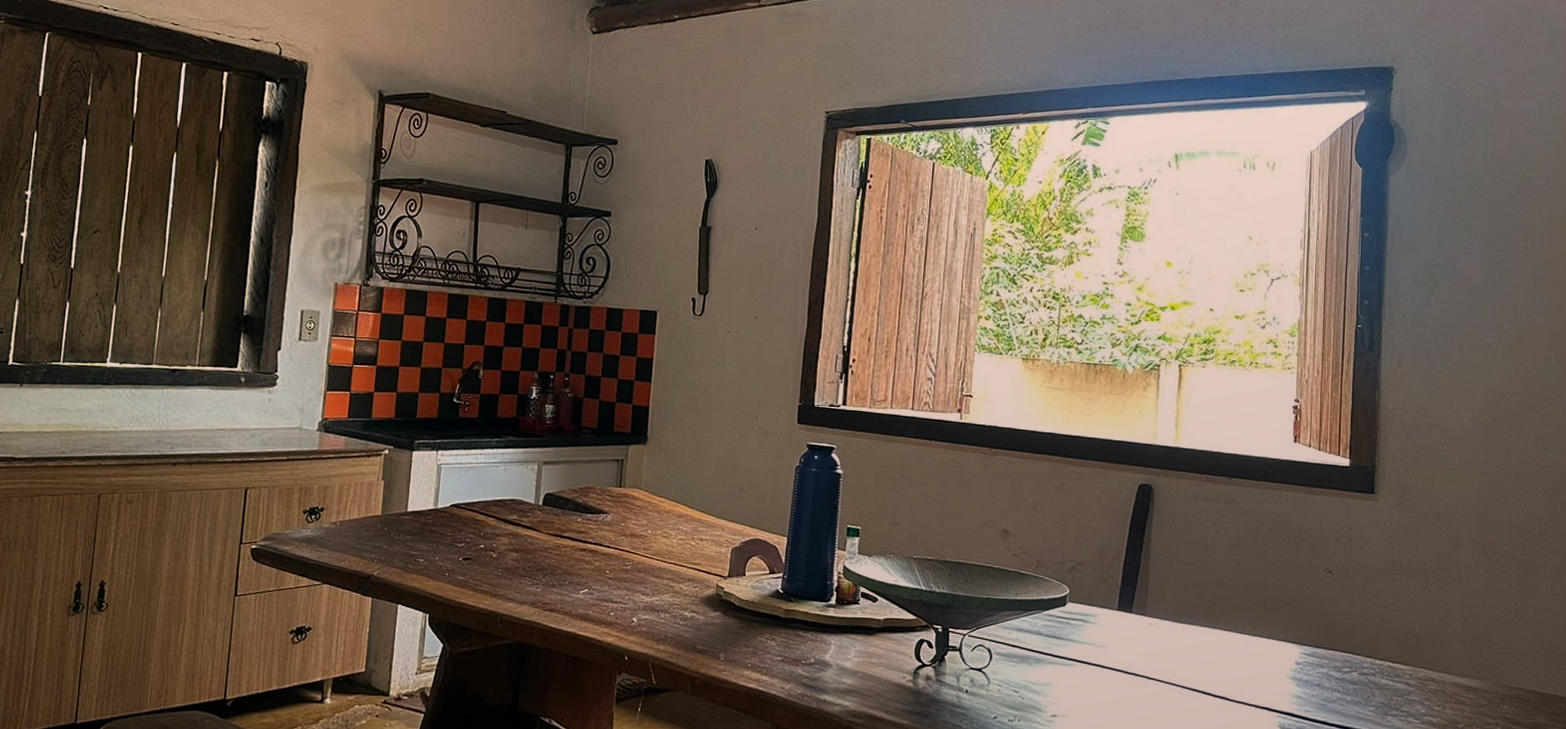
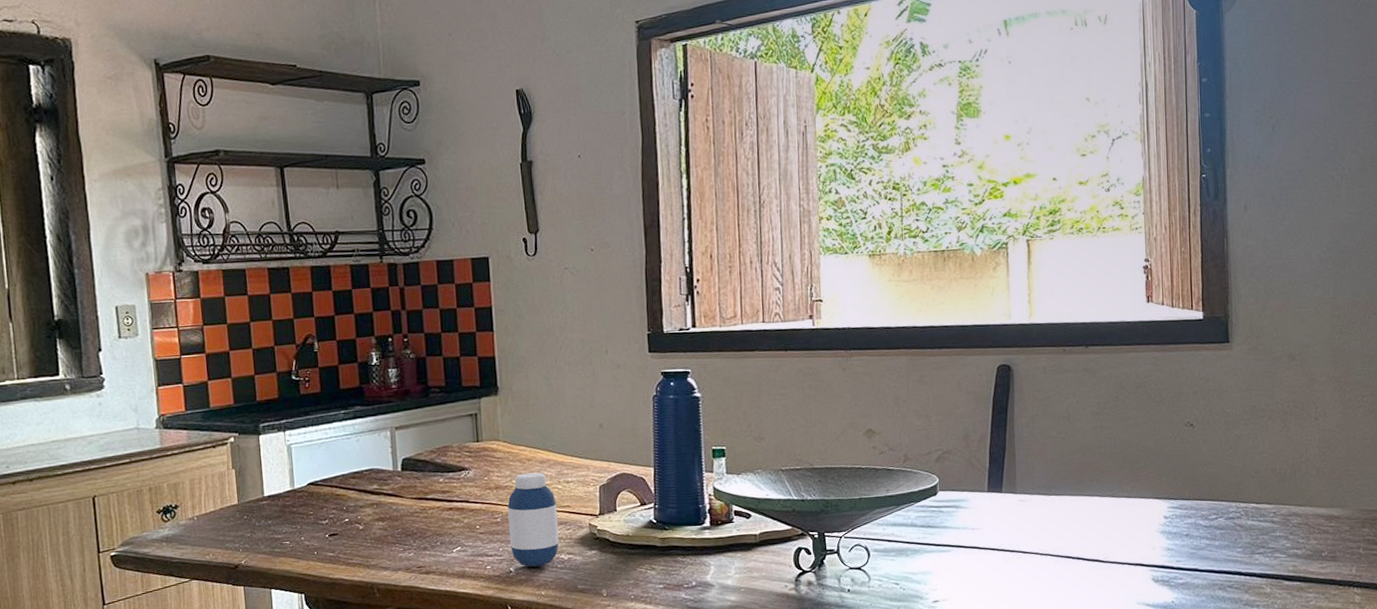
medicine bottle: none [636,525,688,621] -> present [507,472,559,568]

